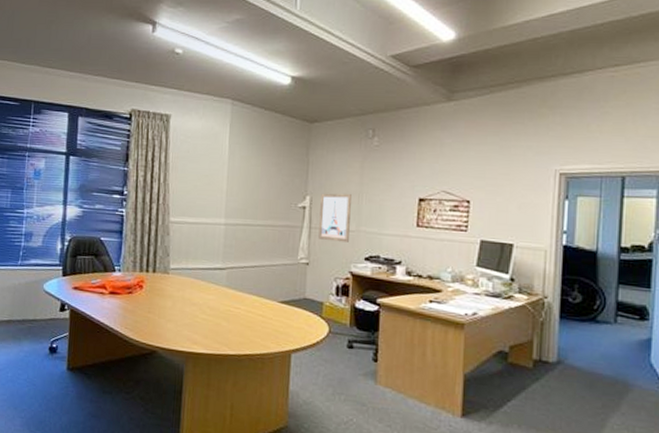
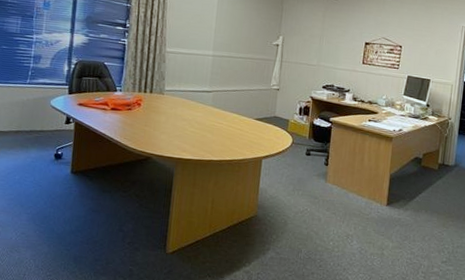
wall art: present [318,193,351,242] -> none [288,34,315,74]

